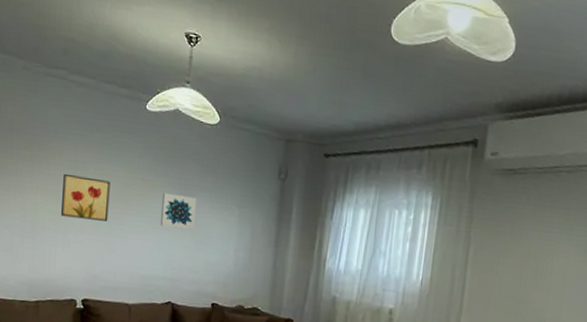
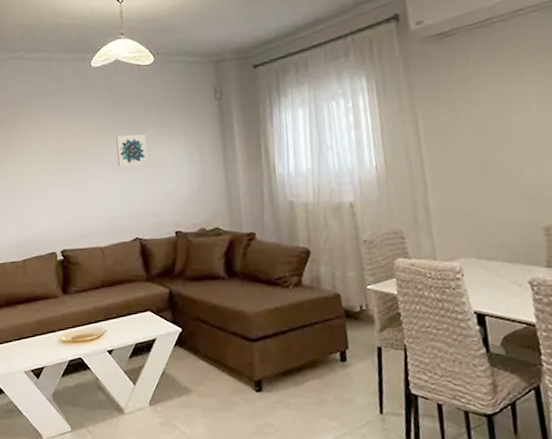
wall art: present [60,174,111,222] -> none [32,136,74,177]

